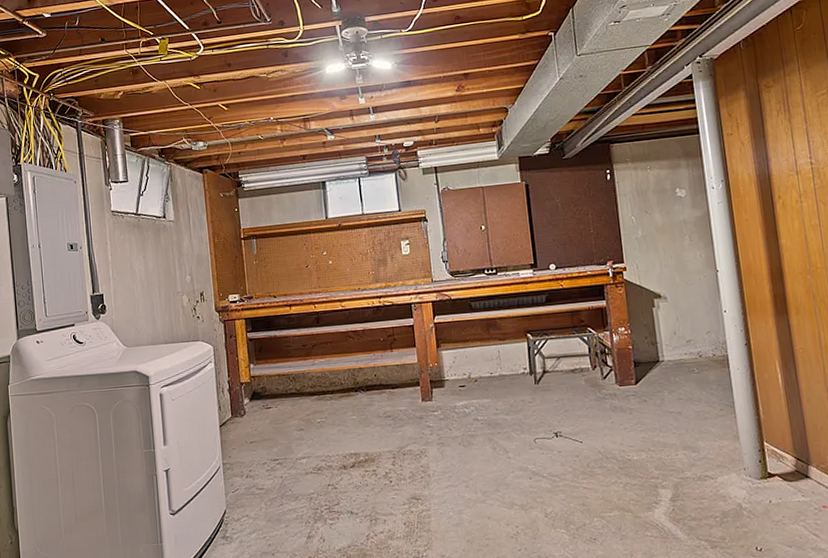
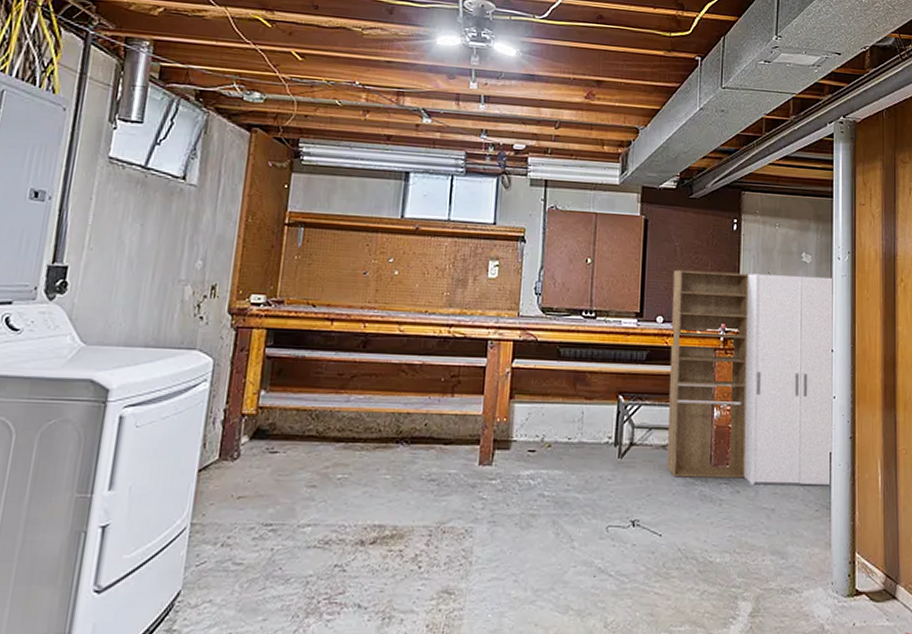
storage cabinet: none [558,205,731,395] -> present [667,269,835,485]

